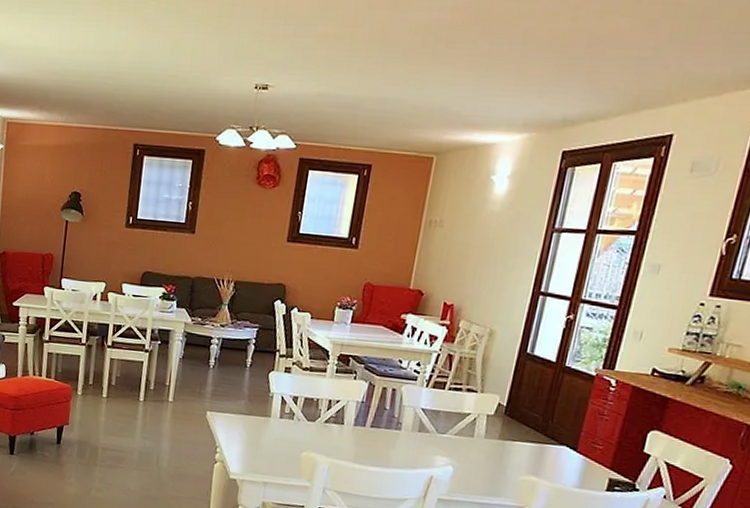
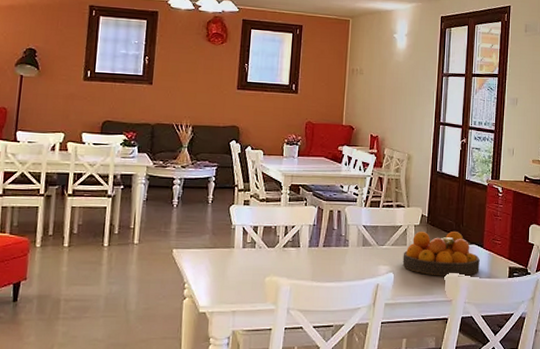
fruit bowl: none [466,423,570,482] -> present [402,230,480,277]

